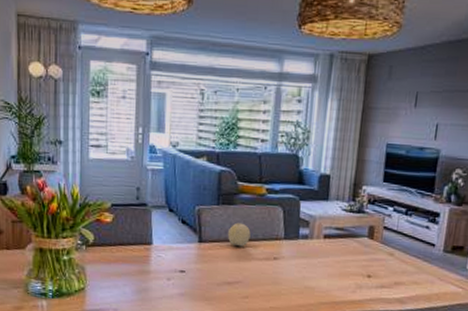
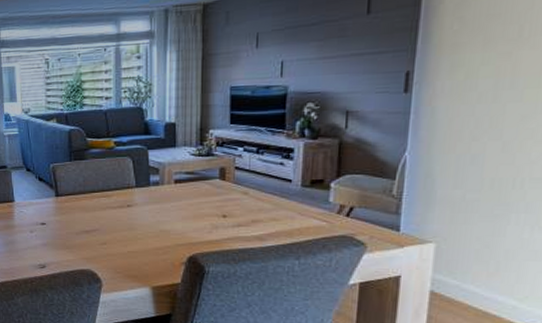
fruit: present [227,222,251,247] -> none [81,175,103,198]

